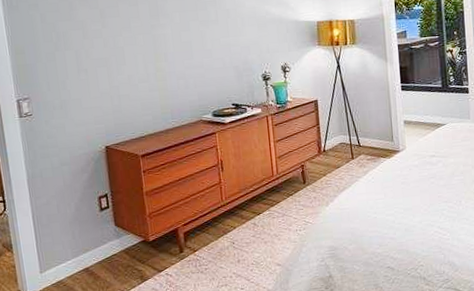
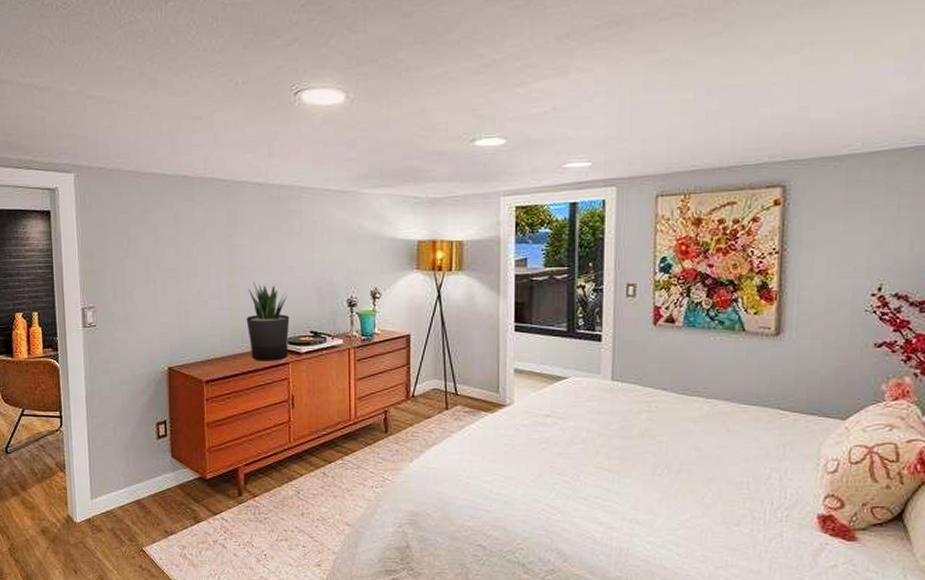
planter: none [173,65,214,134] -> present [246,281,290,361]

